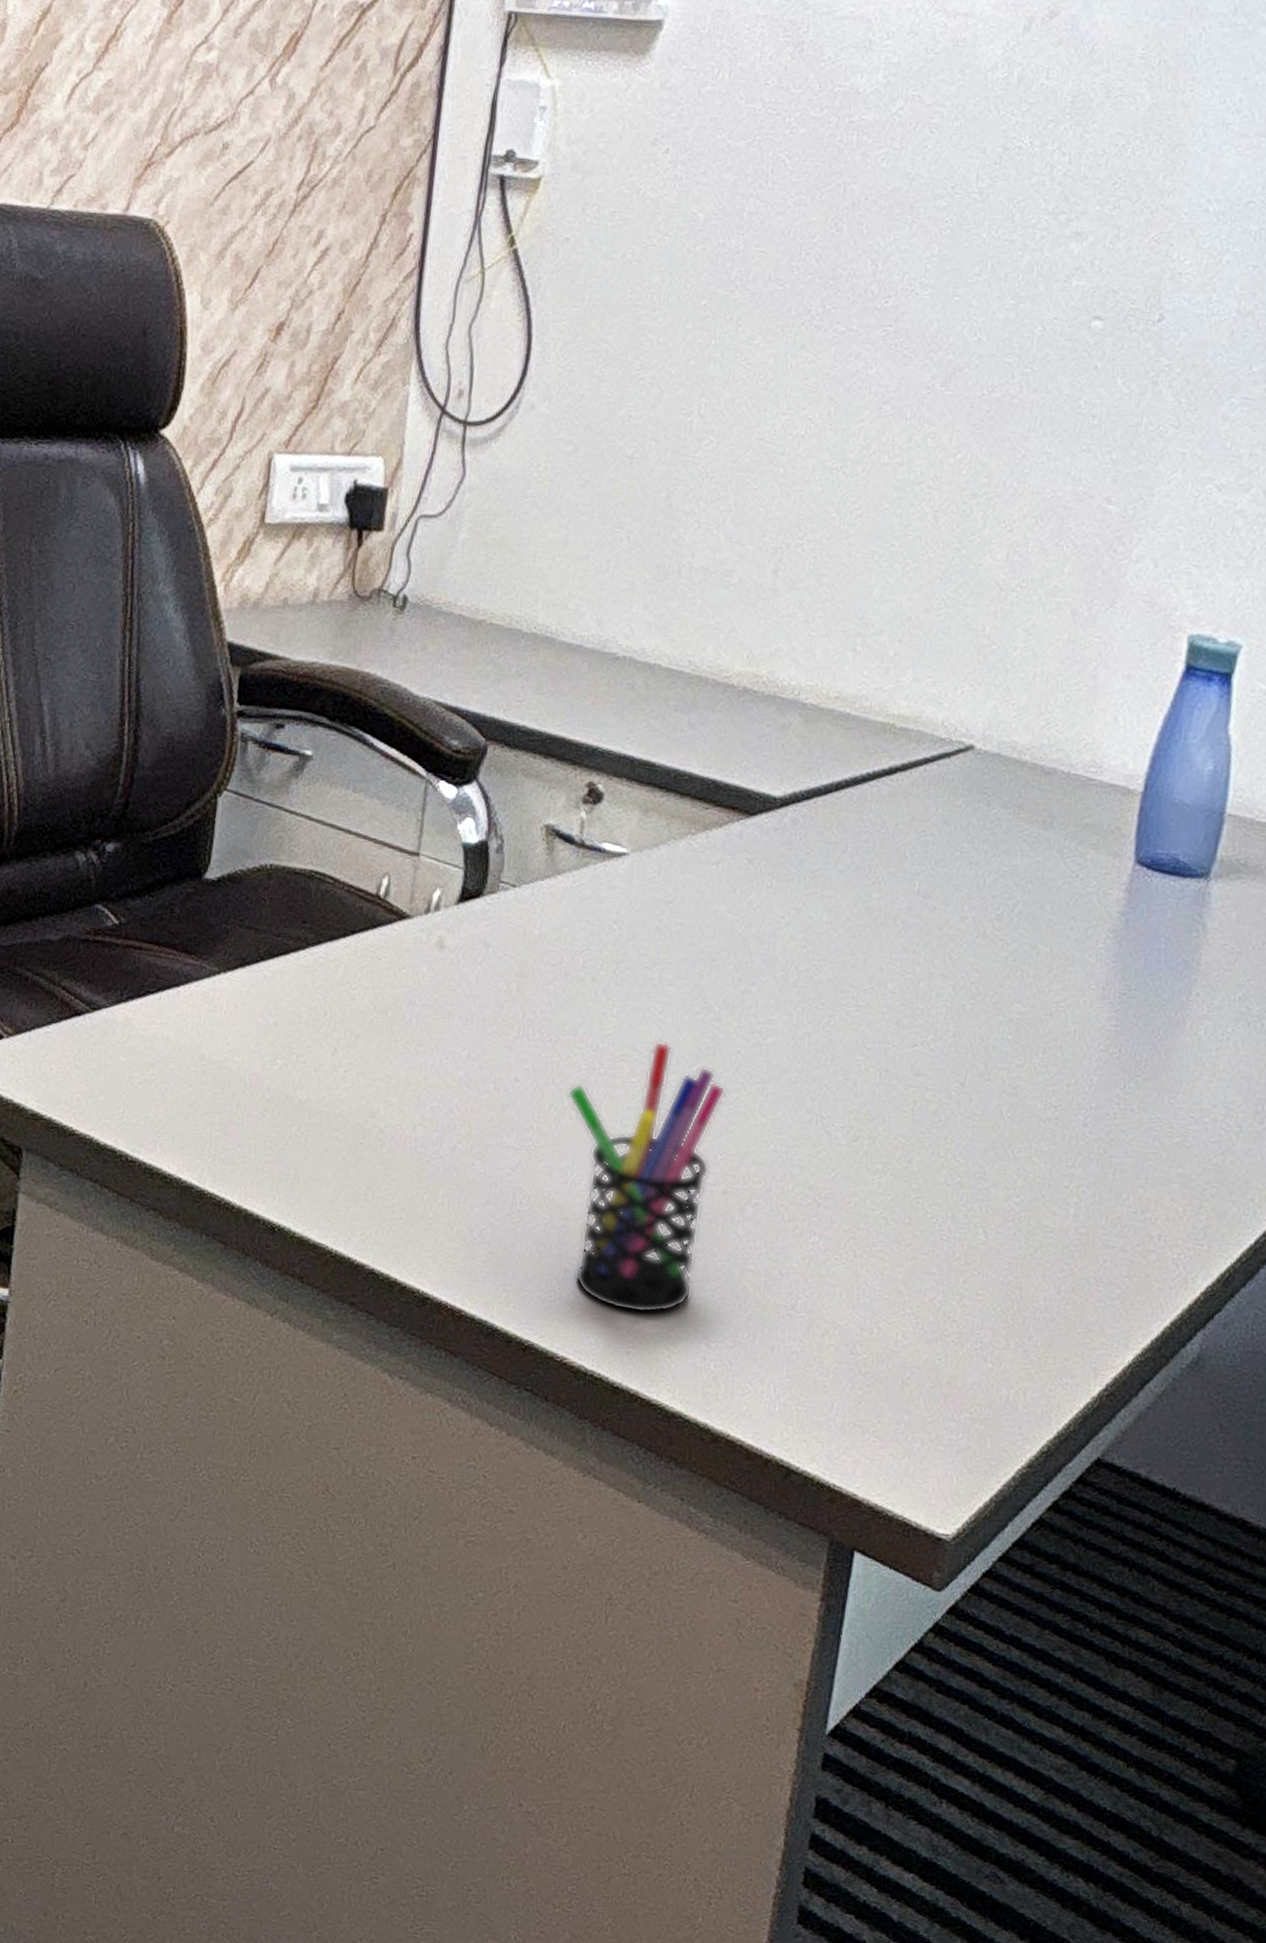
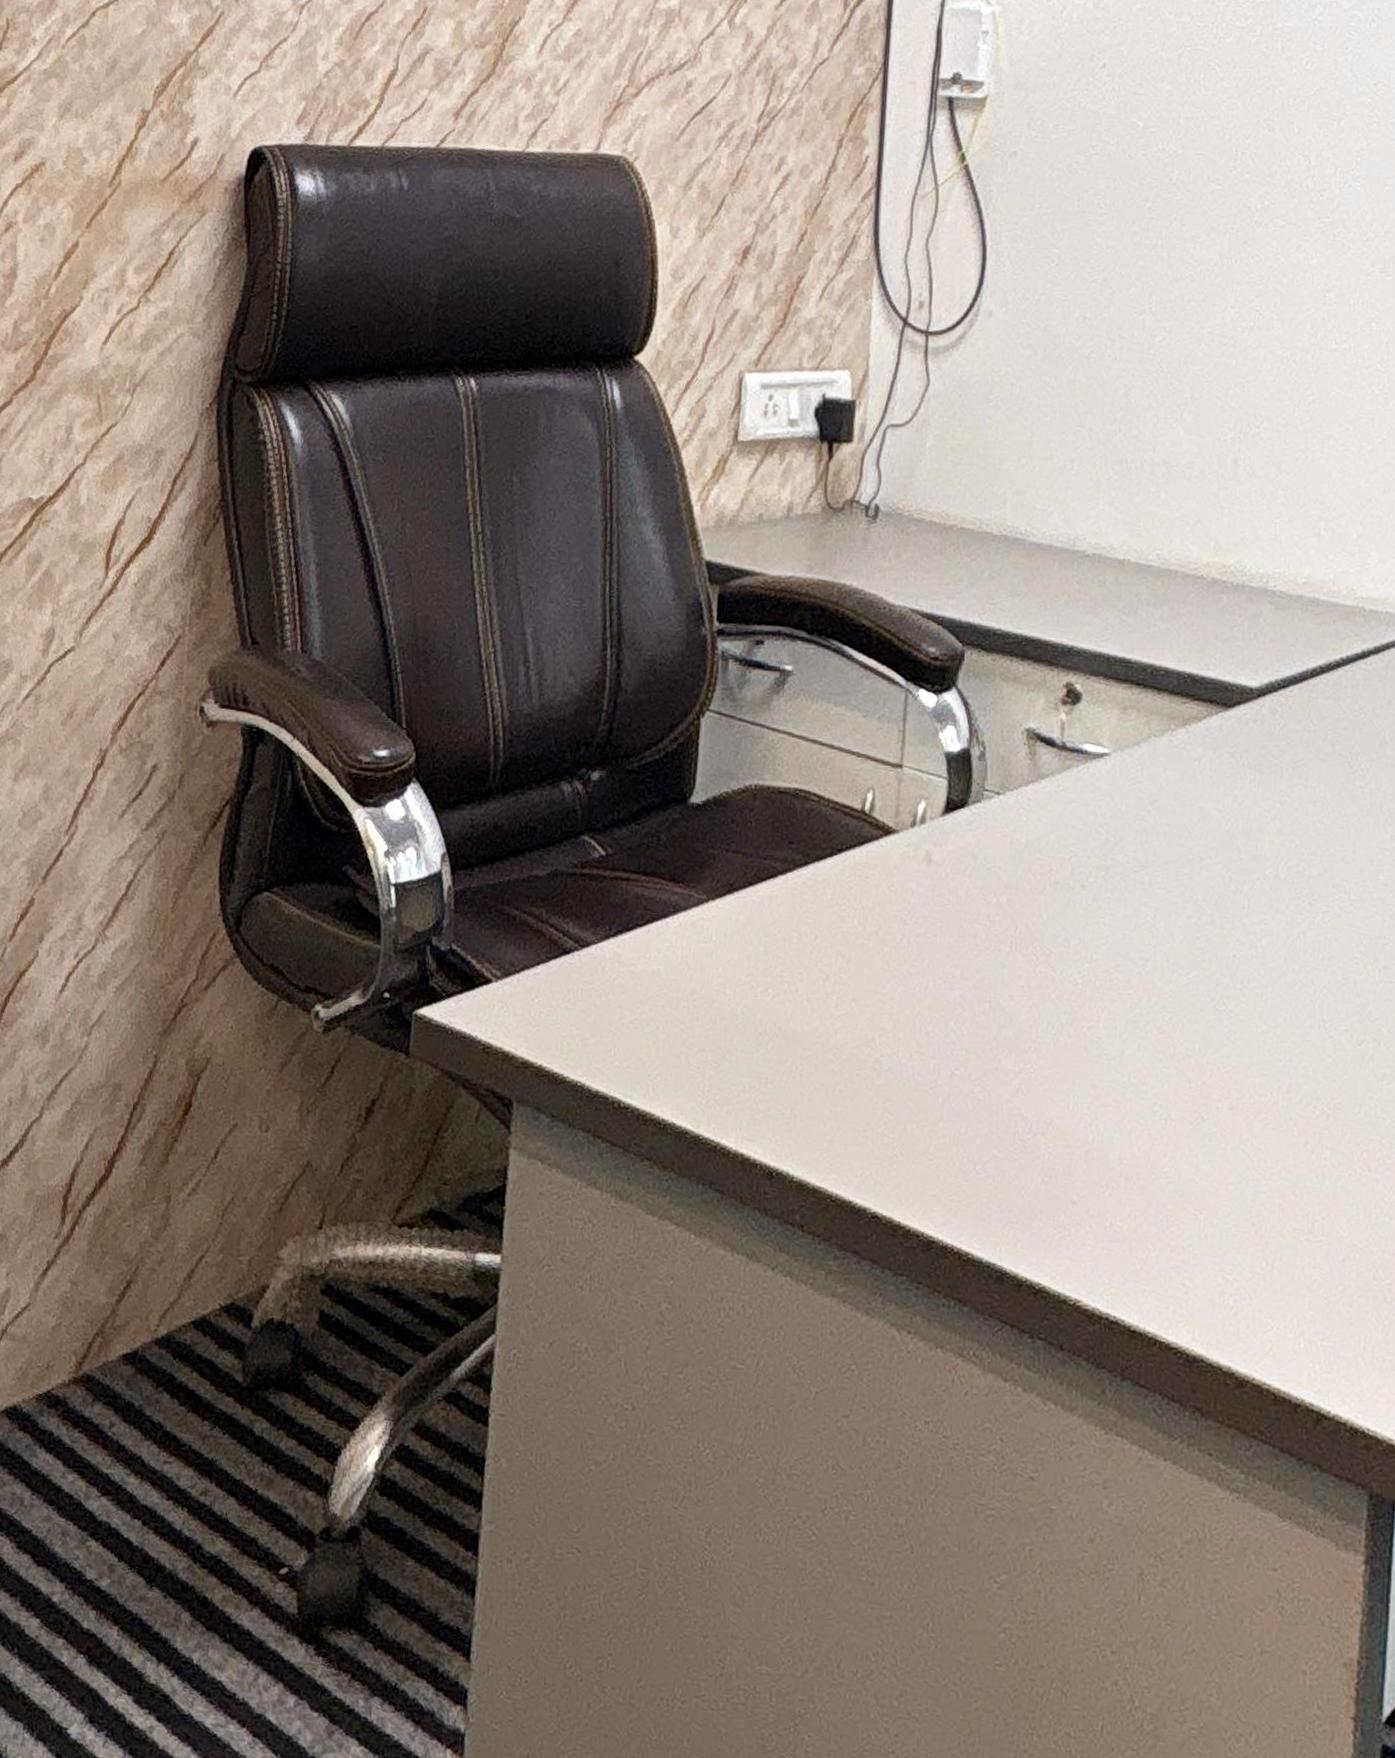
pen holder: present [568,1041,725,1314] -> none [1064,948,1224,1247]

